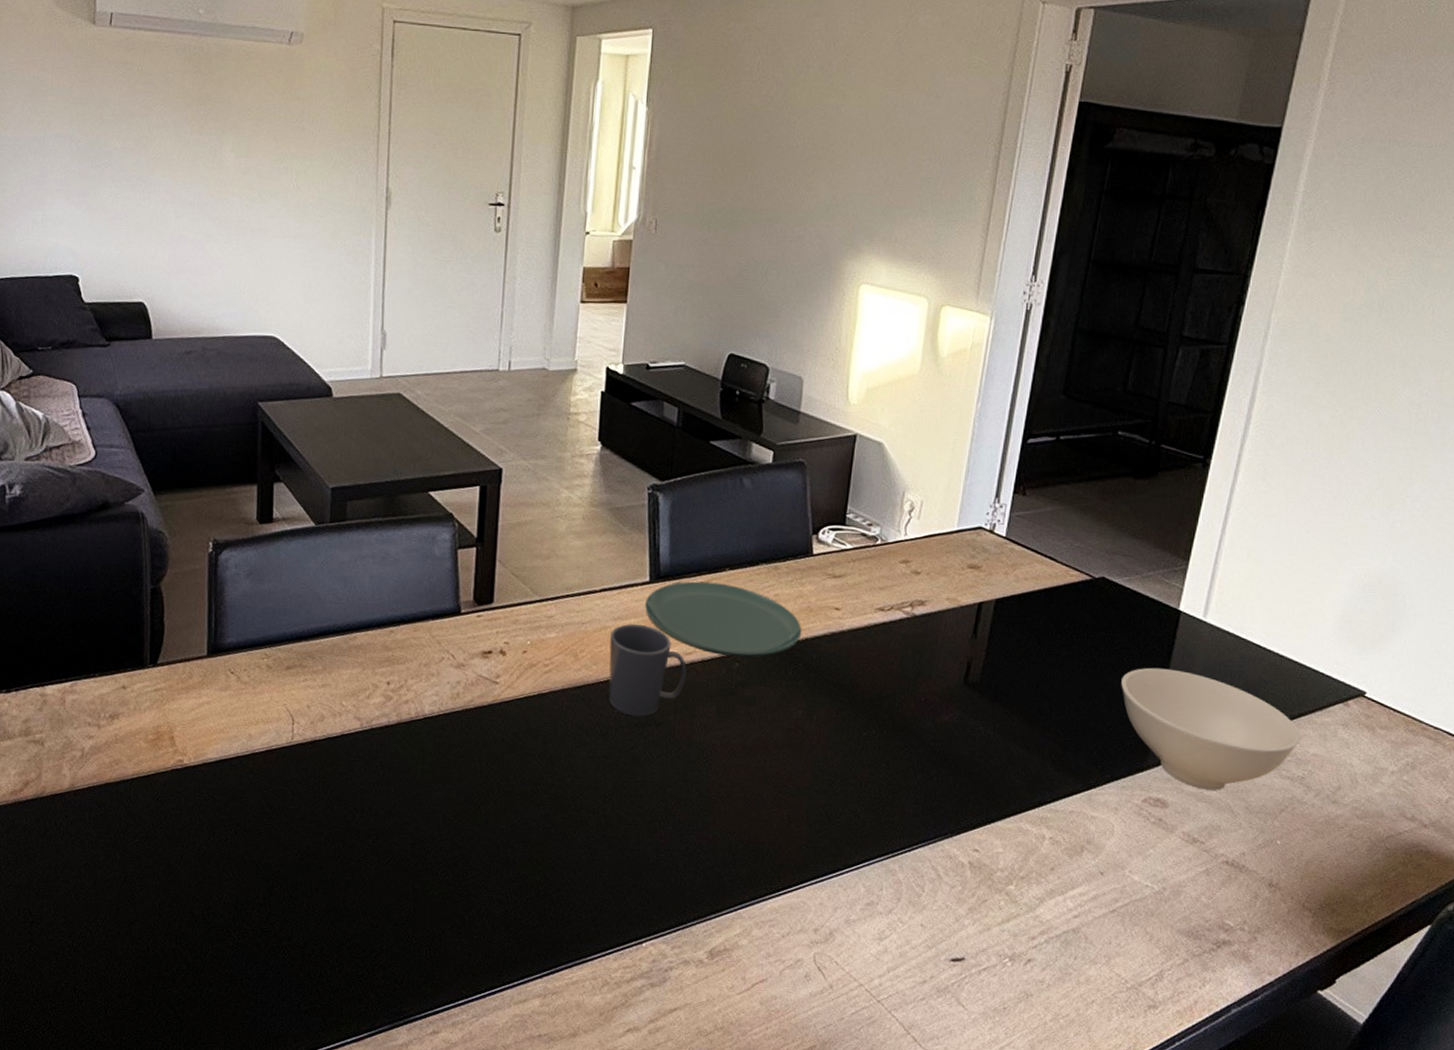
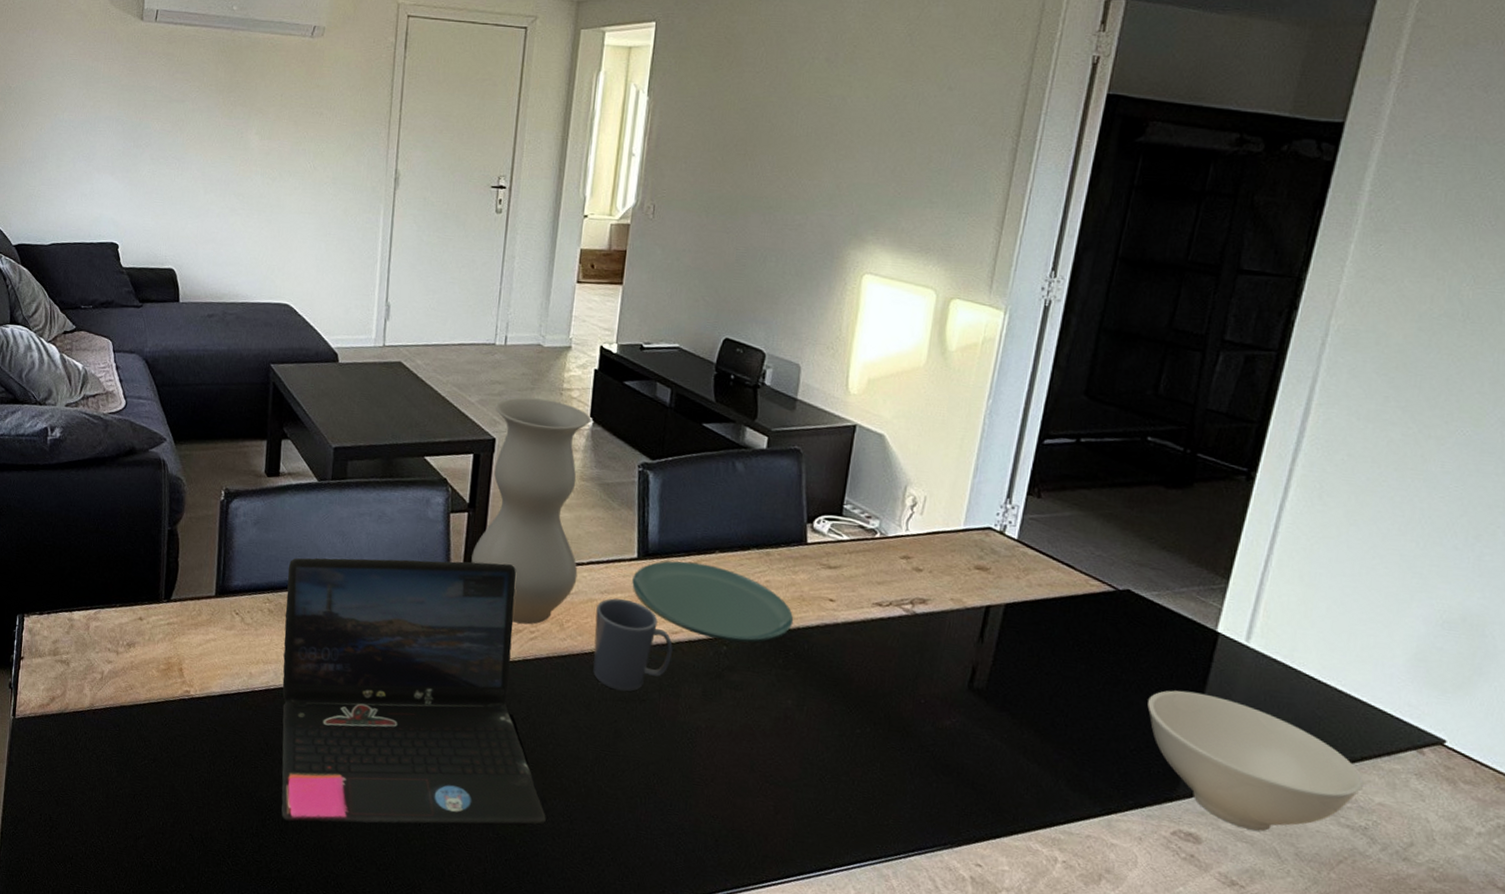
laptop: none [285,597,566,886] -> present [281,557,546,826]
vase: none [481,424,598,658] -> present [471,397,590,625]

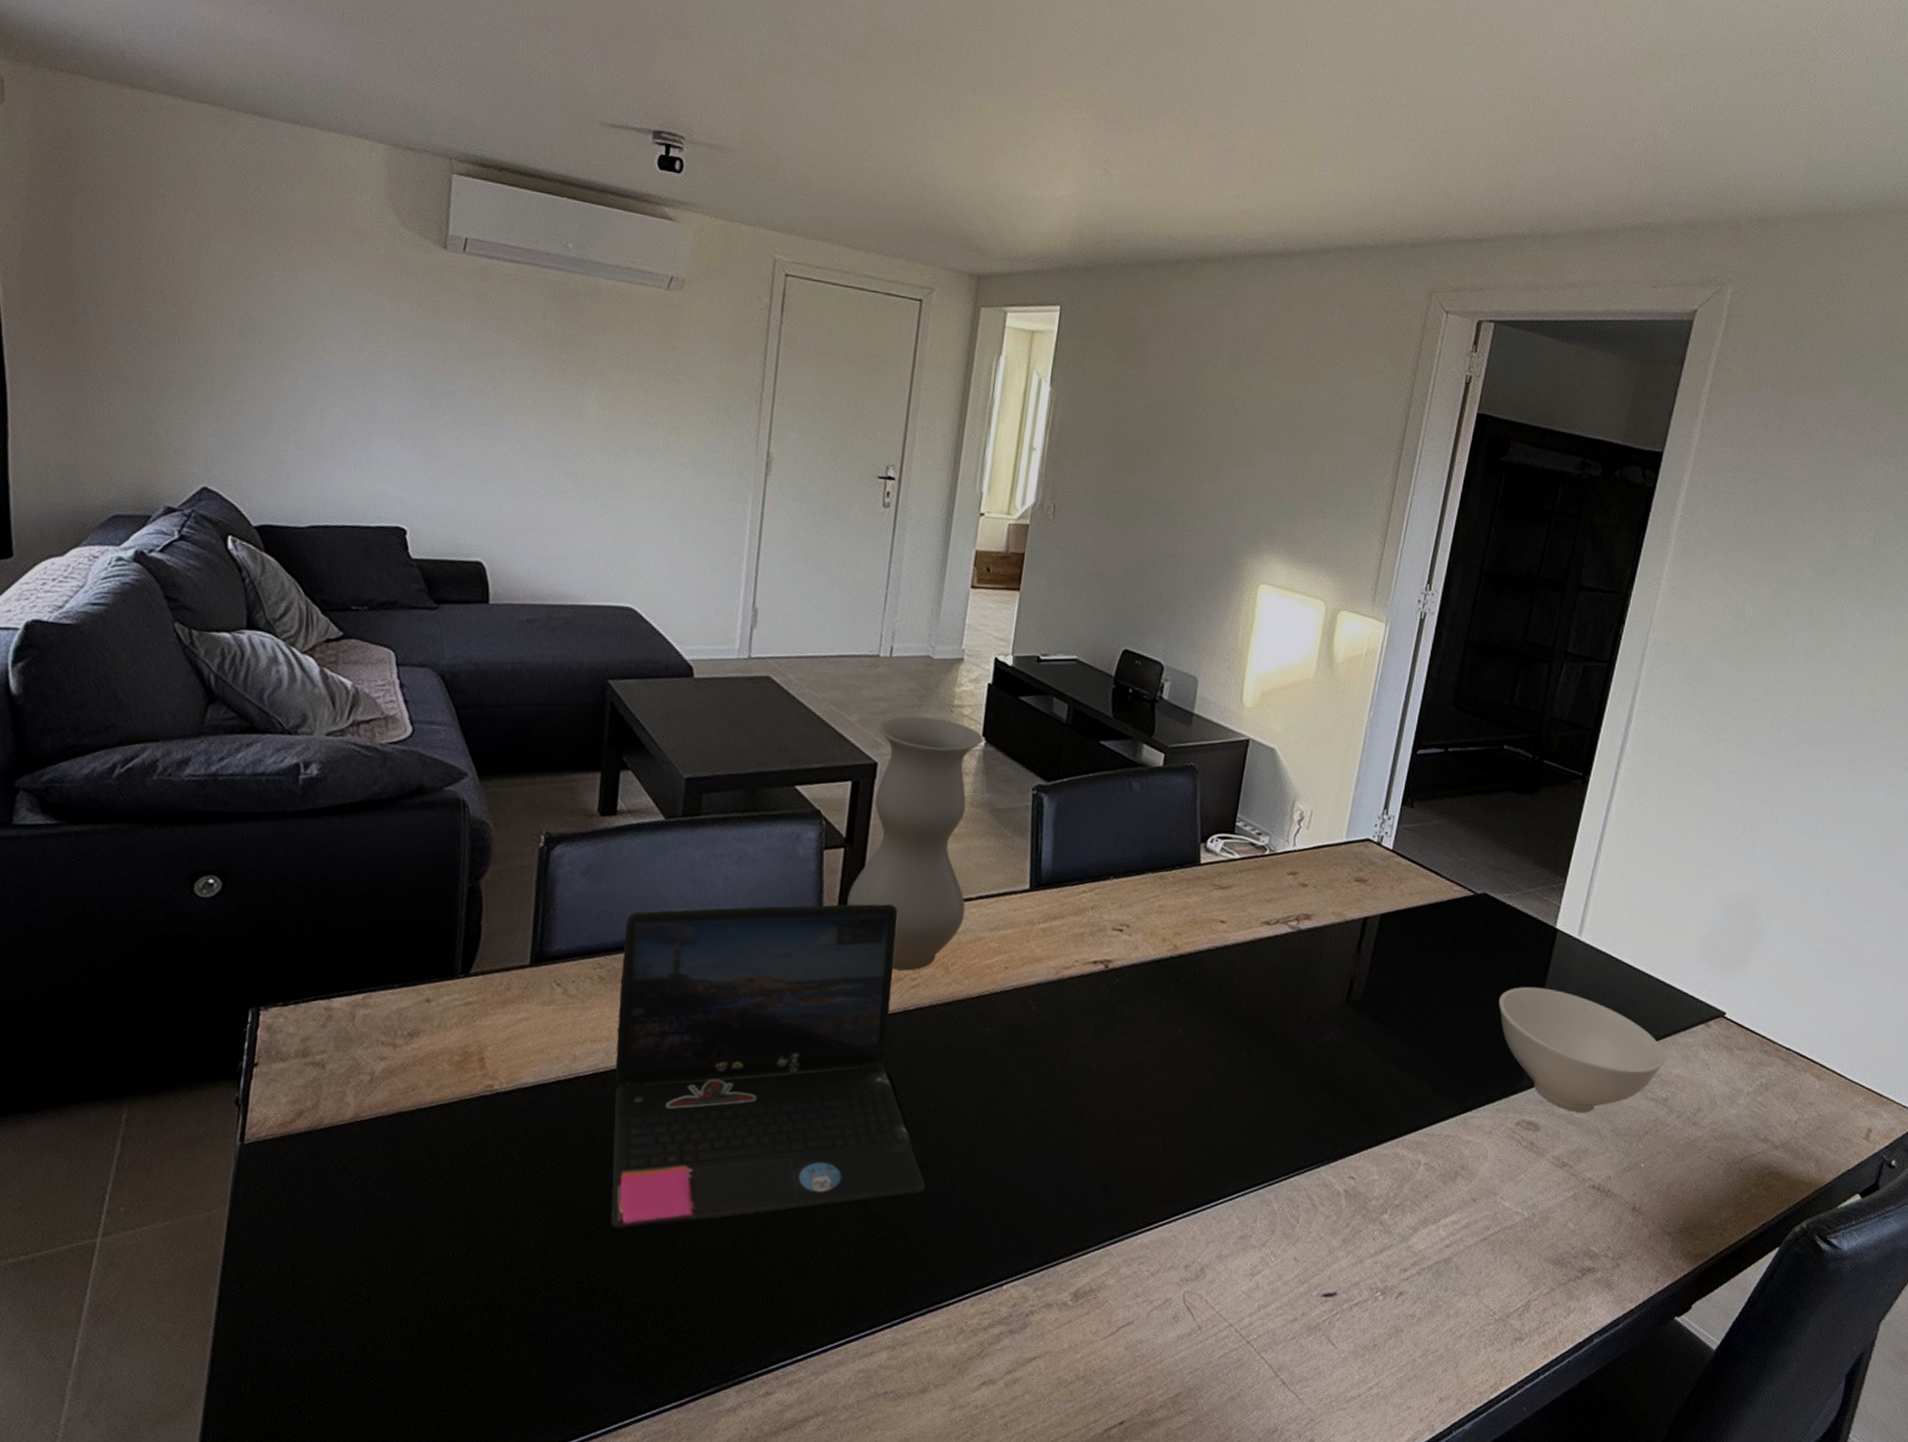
mug: present [593,598,673,692] -> none [980,934,1064,1037]
plate: present [632,561,794,643] -> none [1023,889,1186,973]

